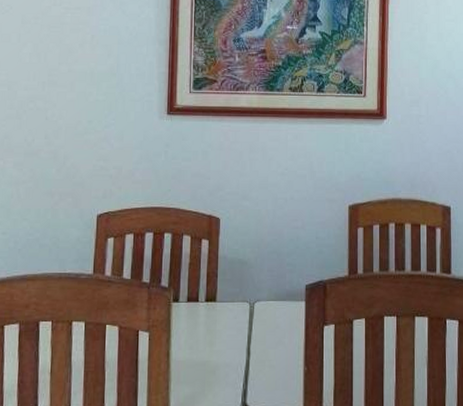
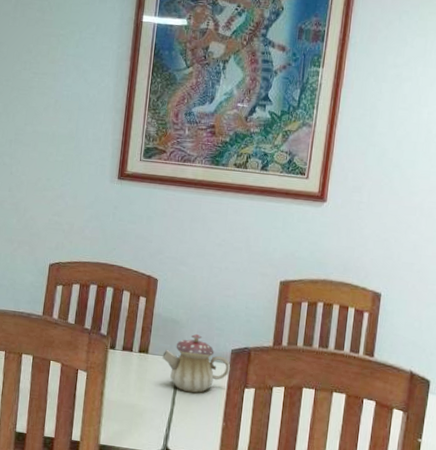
teapot: none [232,272,307,338] -> present [162,333,231,393]

